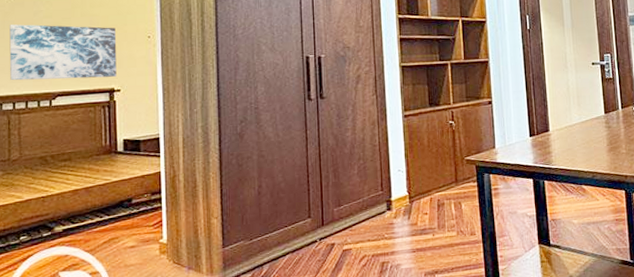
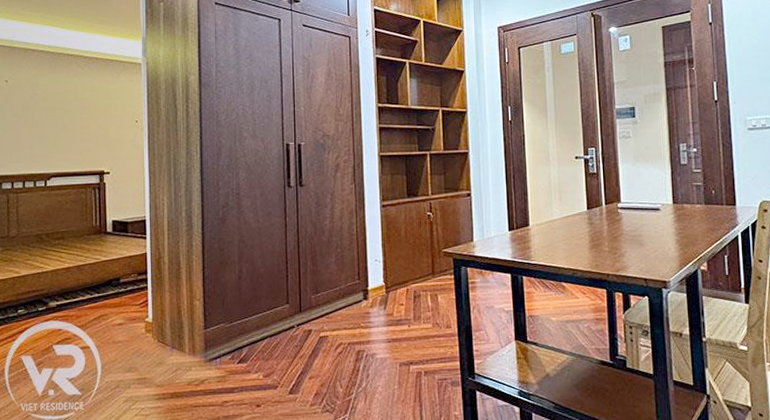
wall art: present [9,24,117,81] -> none [8,107,106,161]

